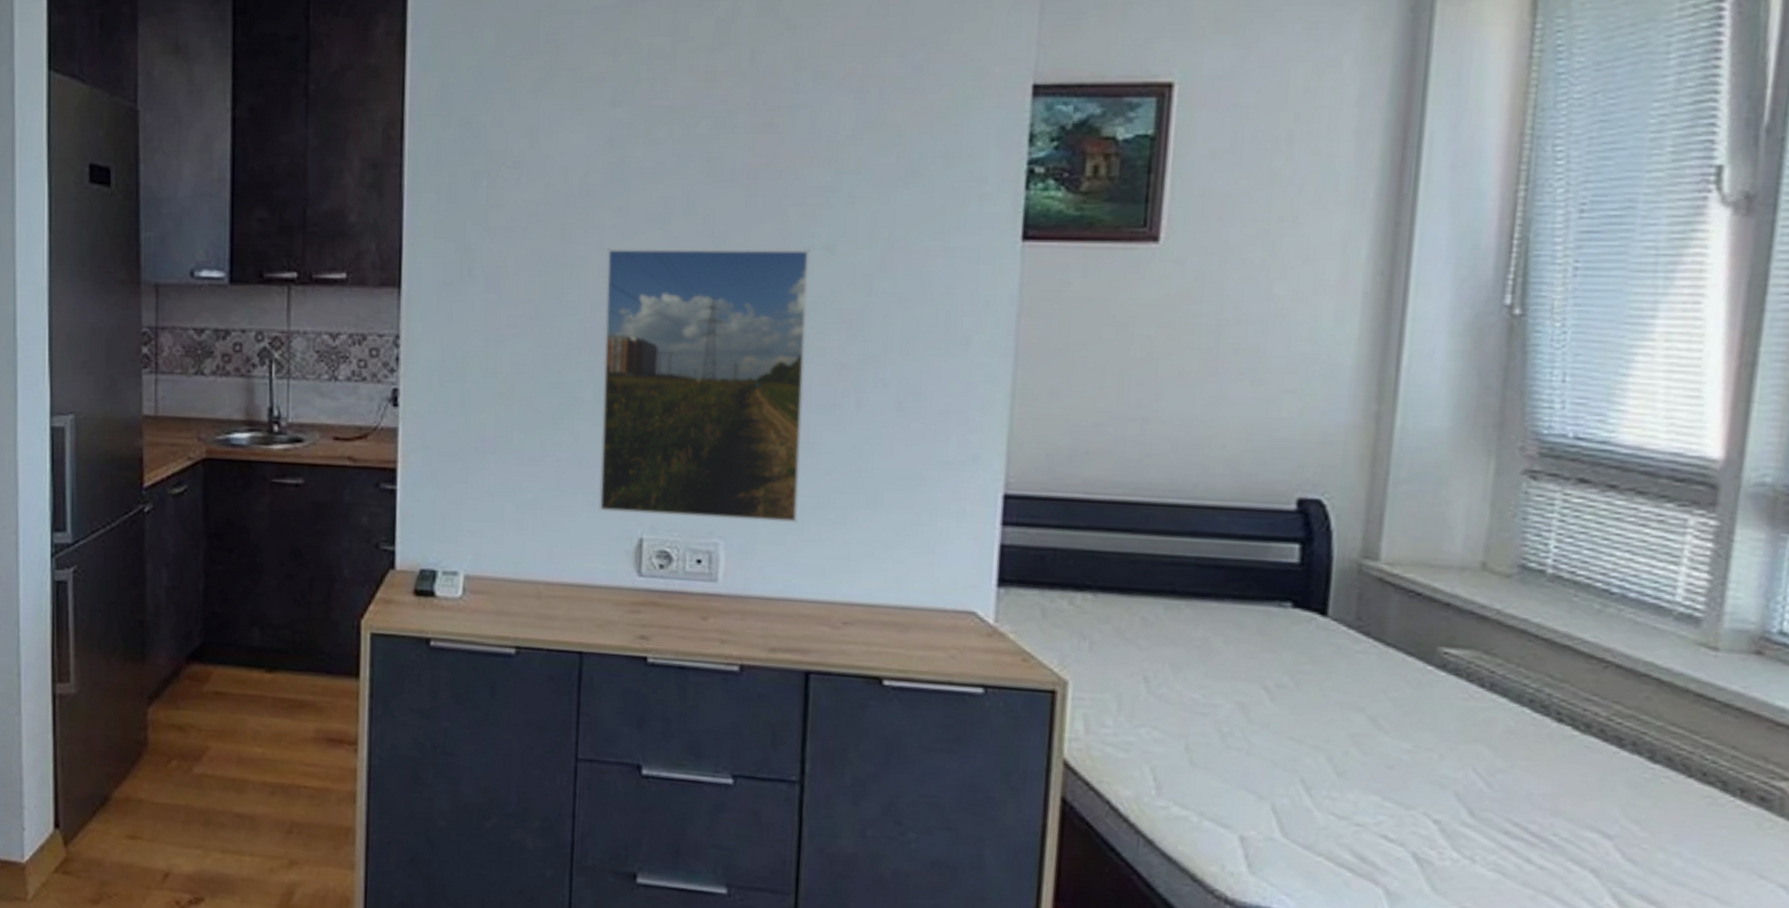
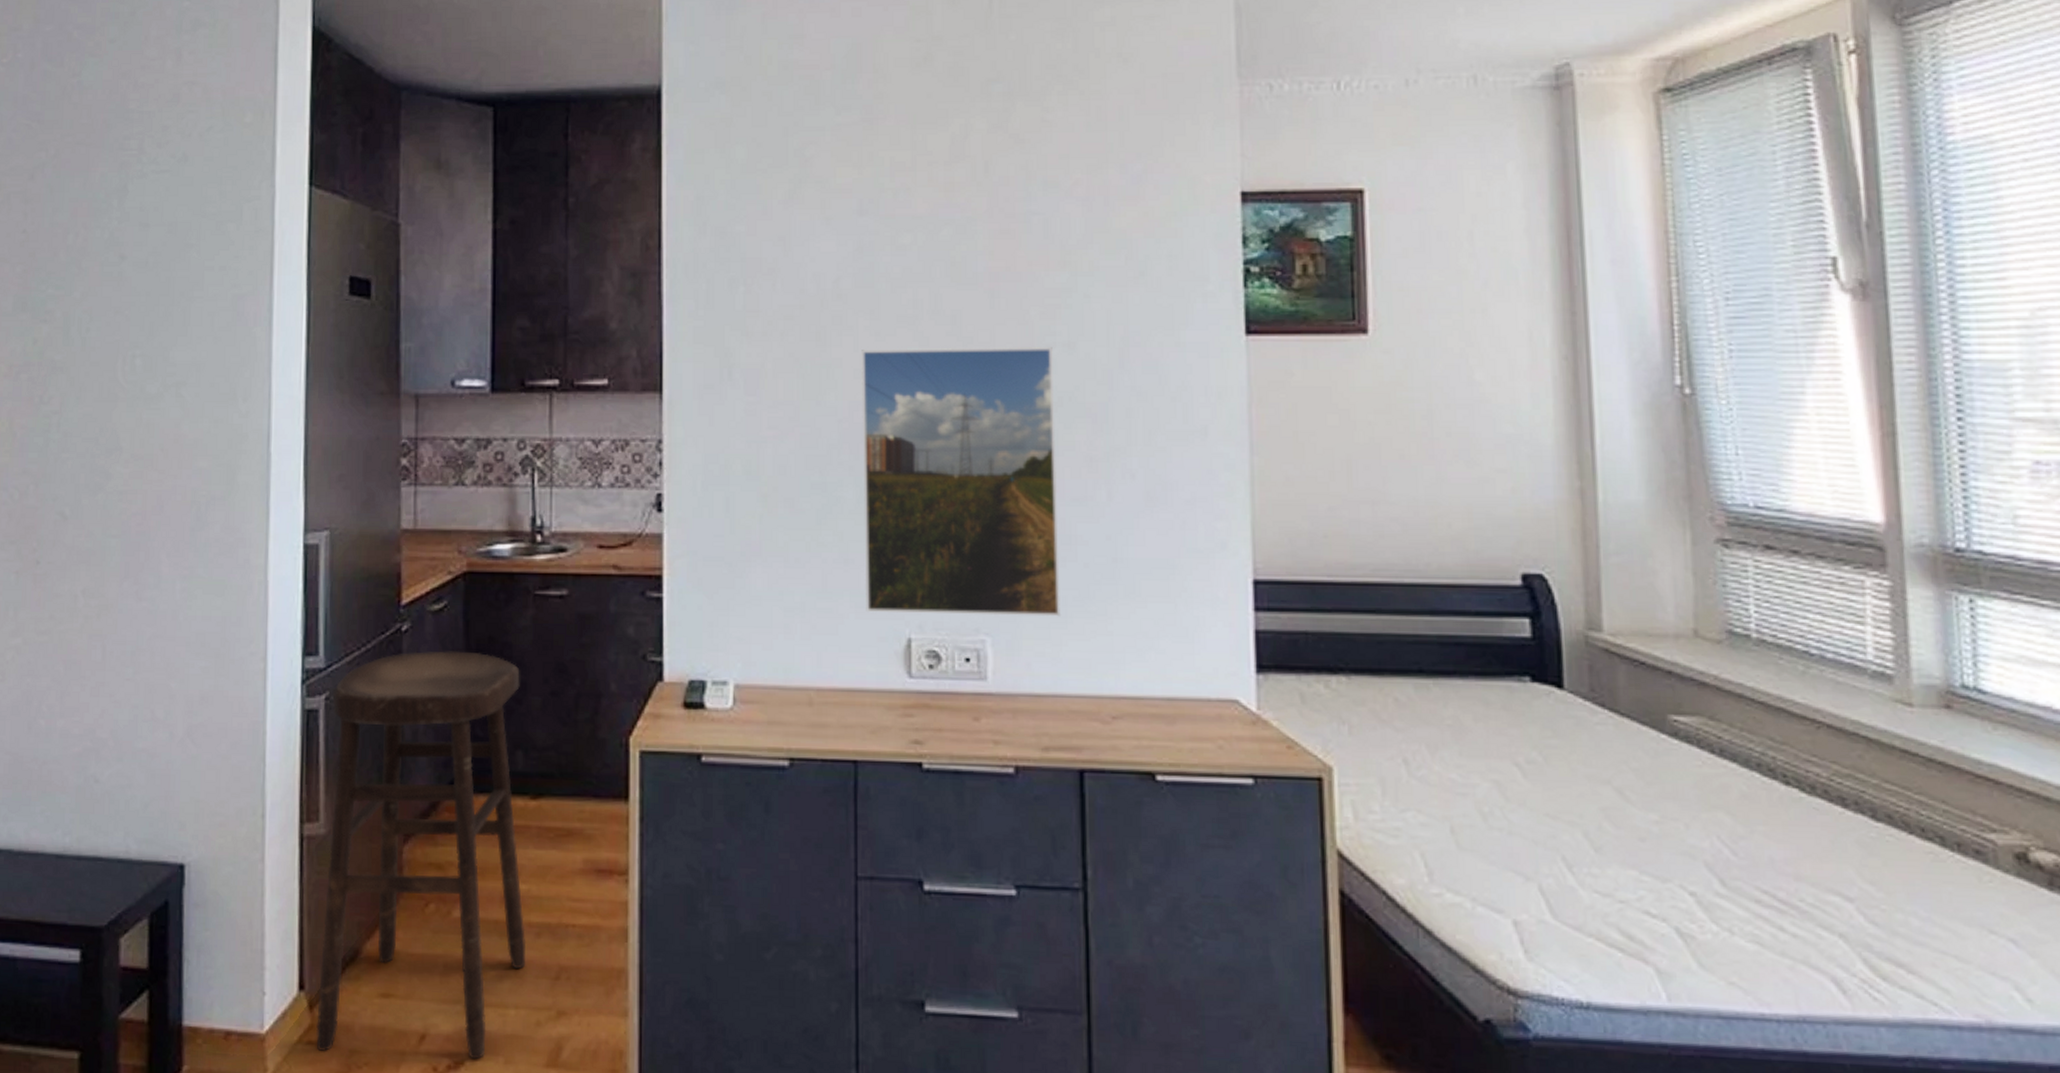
stool: none [71,531,261,897] -> present [316,651,527,1060]

